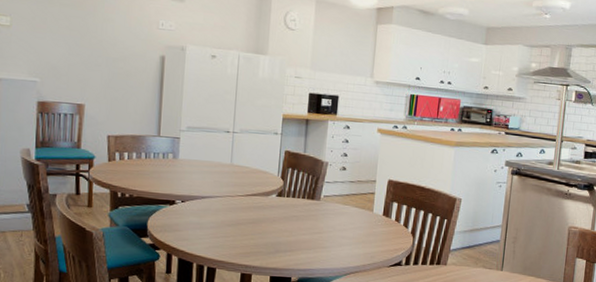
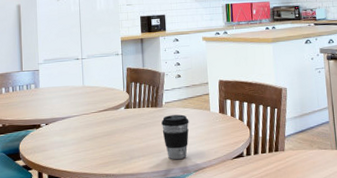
coffee cup: none [316,210,348,260] -> present [161,114,189,160]

